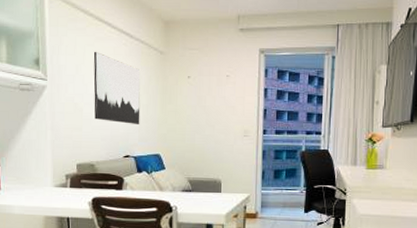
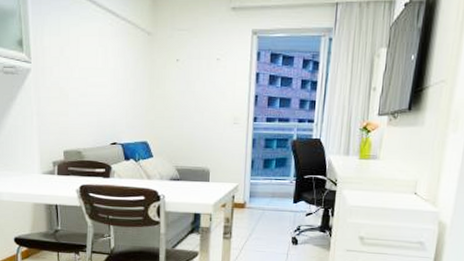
wall art: present [93,51,140,124] -> none [78,31,127,110]

